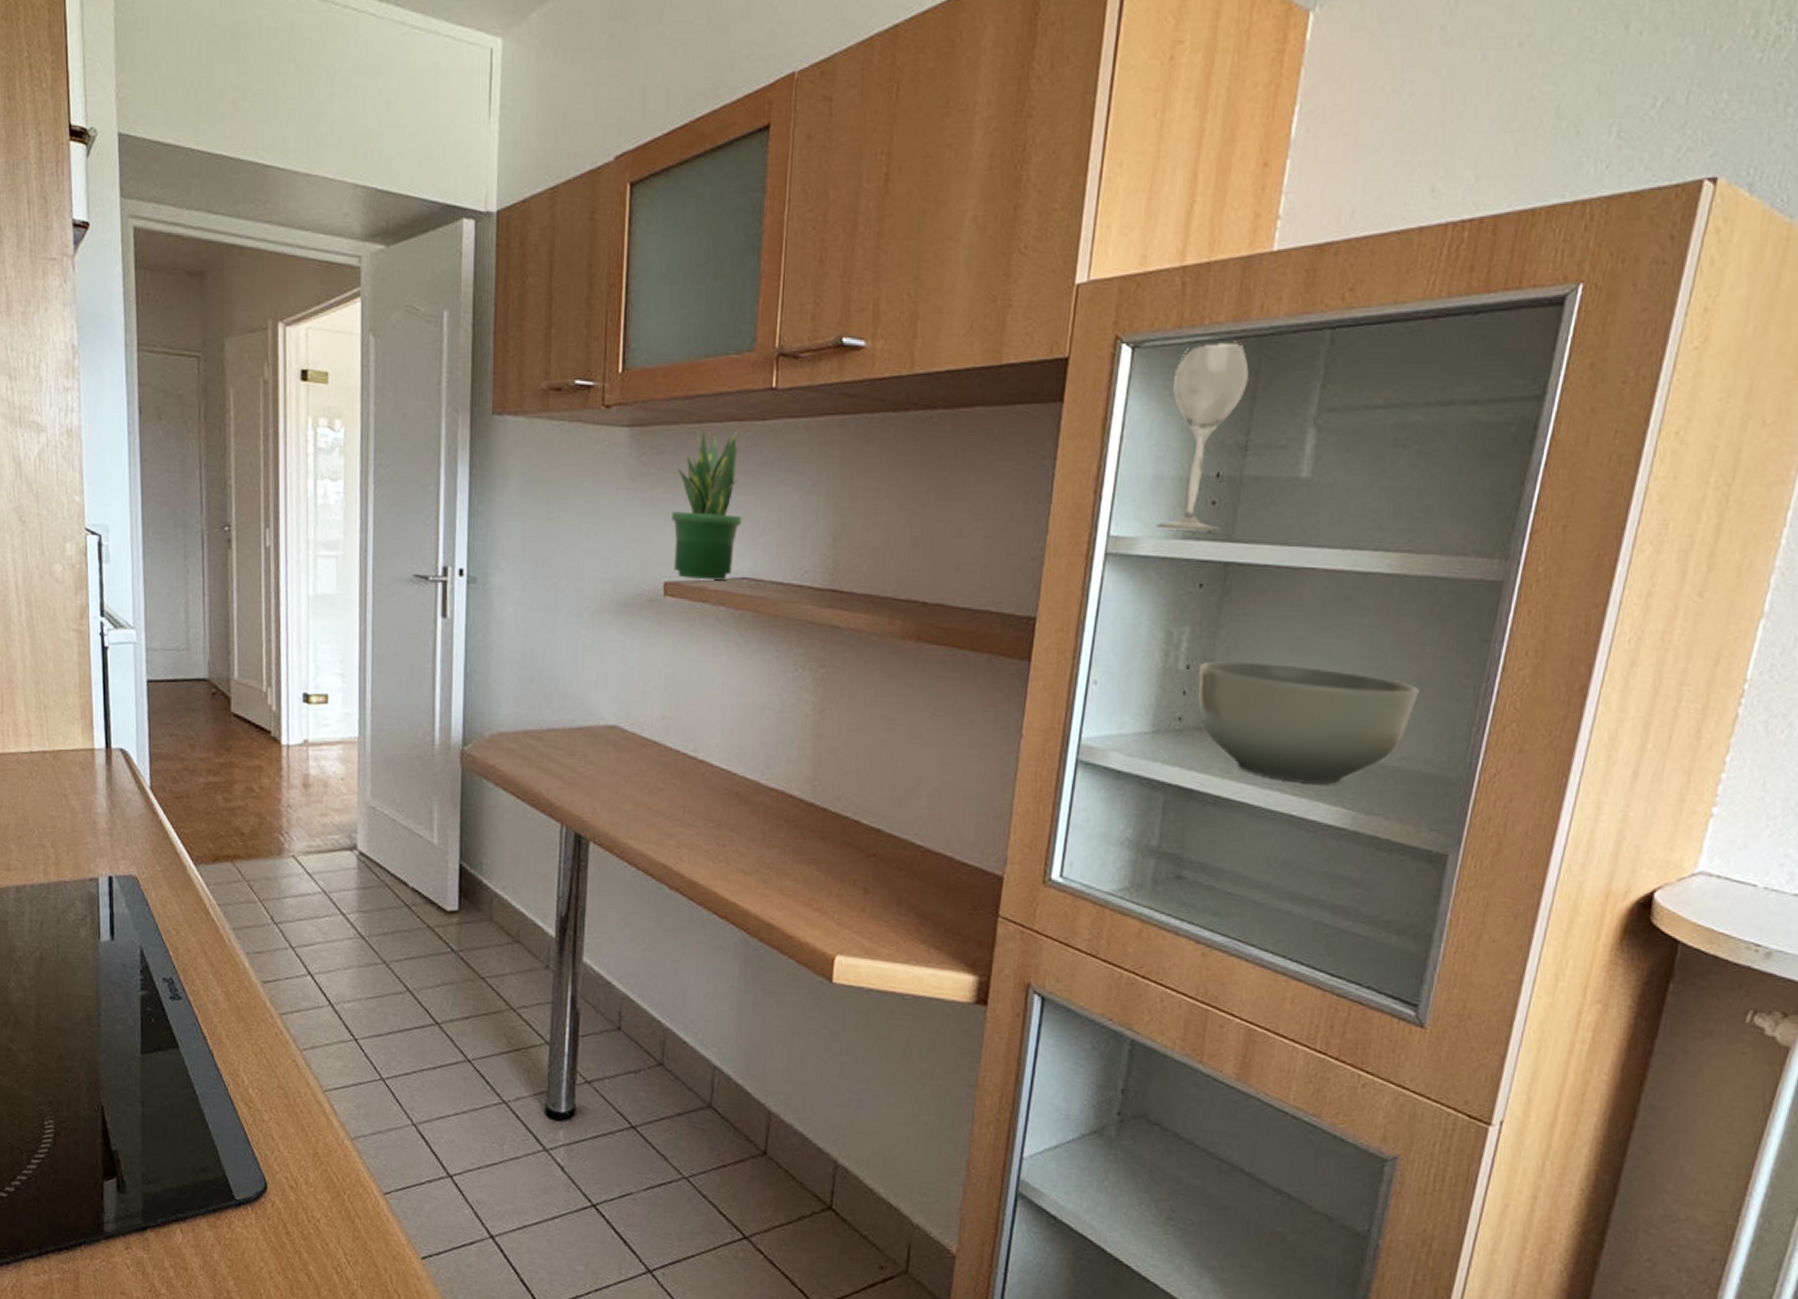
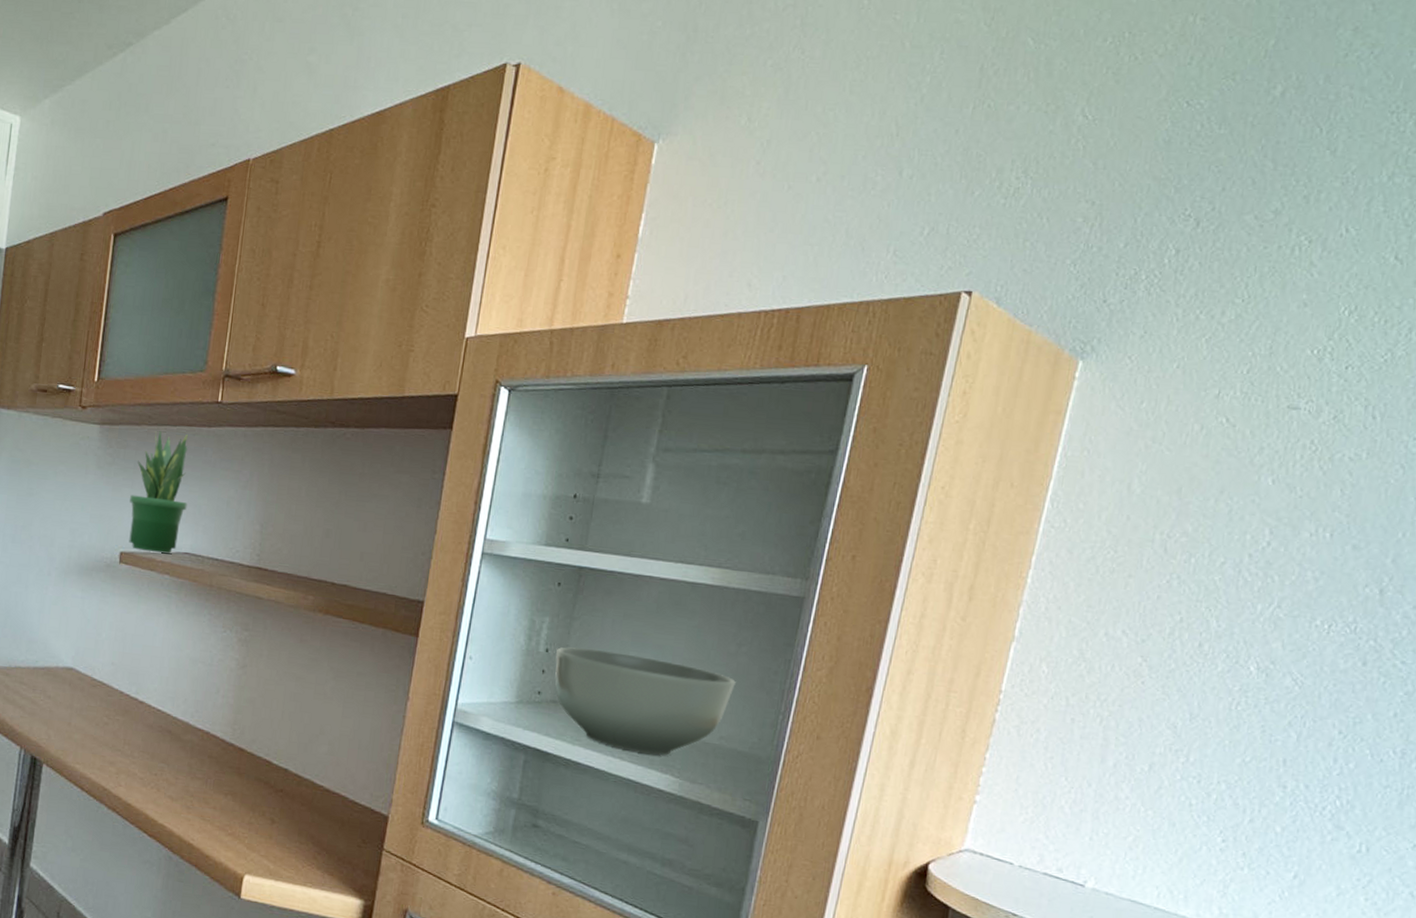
wineglass: present [1155,341,1249,533] -> none [523,391,602,542]

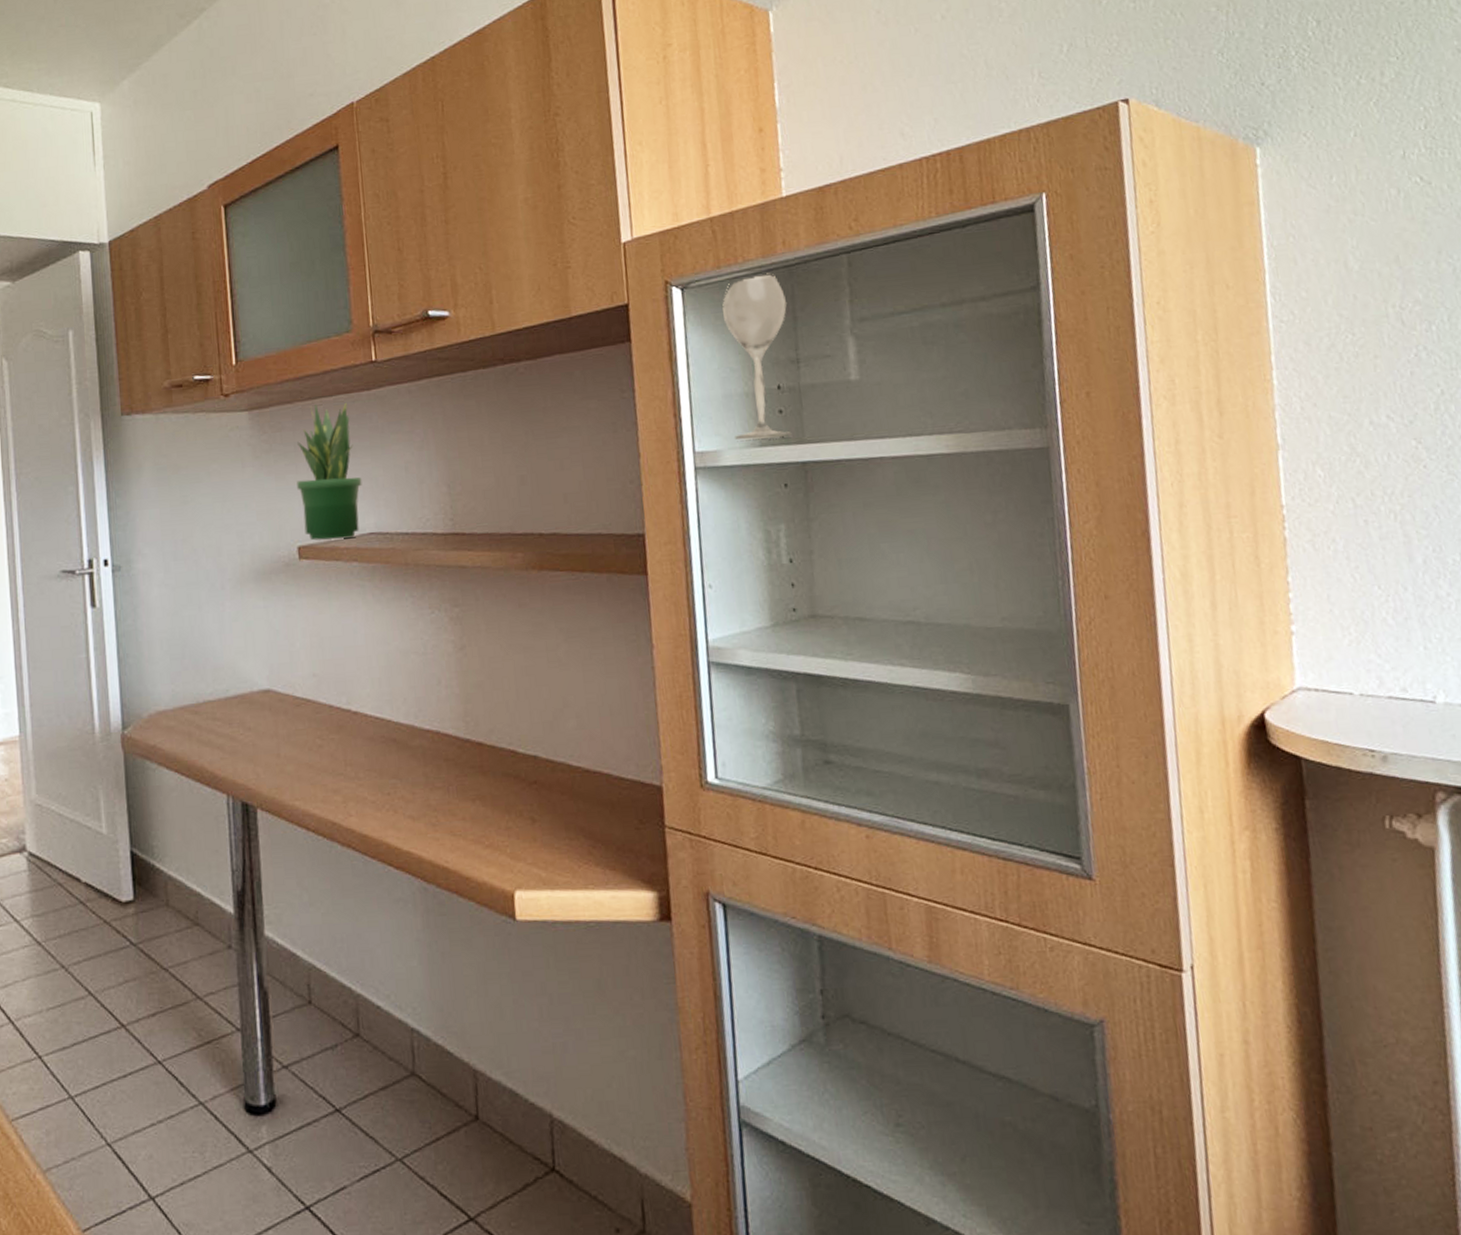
wineglass: none [523,391,602,542] -> present [722,273,792,441]
bowl: present [555,647,736,755] -> none [801,546,1003,655]

